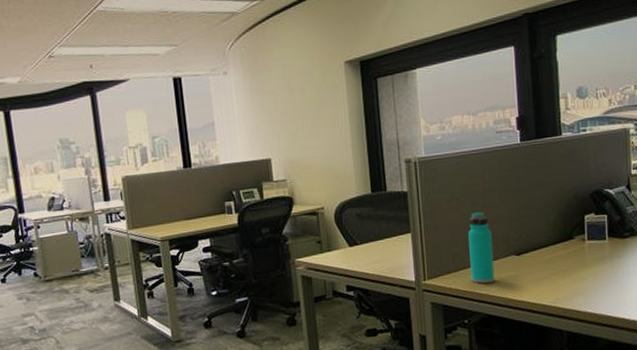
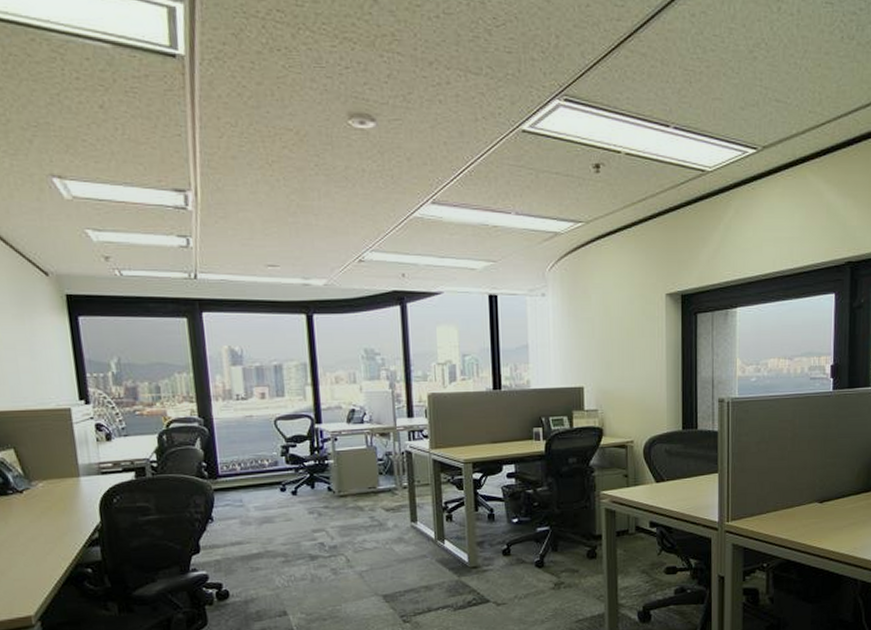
water bottle: present [468,212,495,284] -> none [773,457,798,528]

